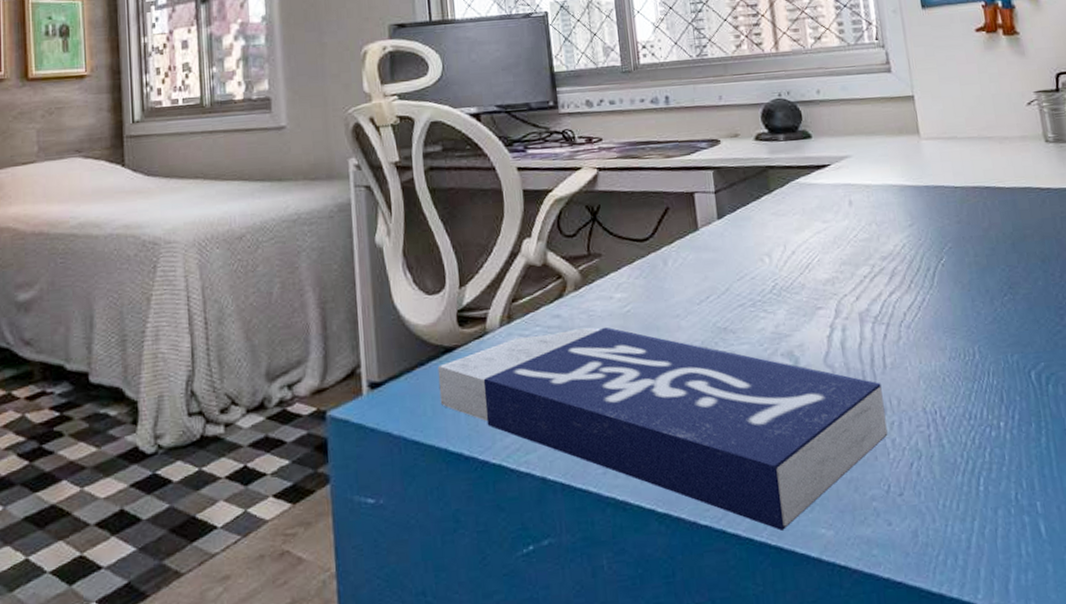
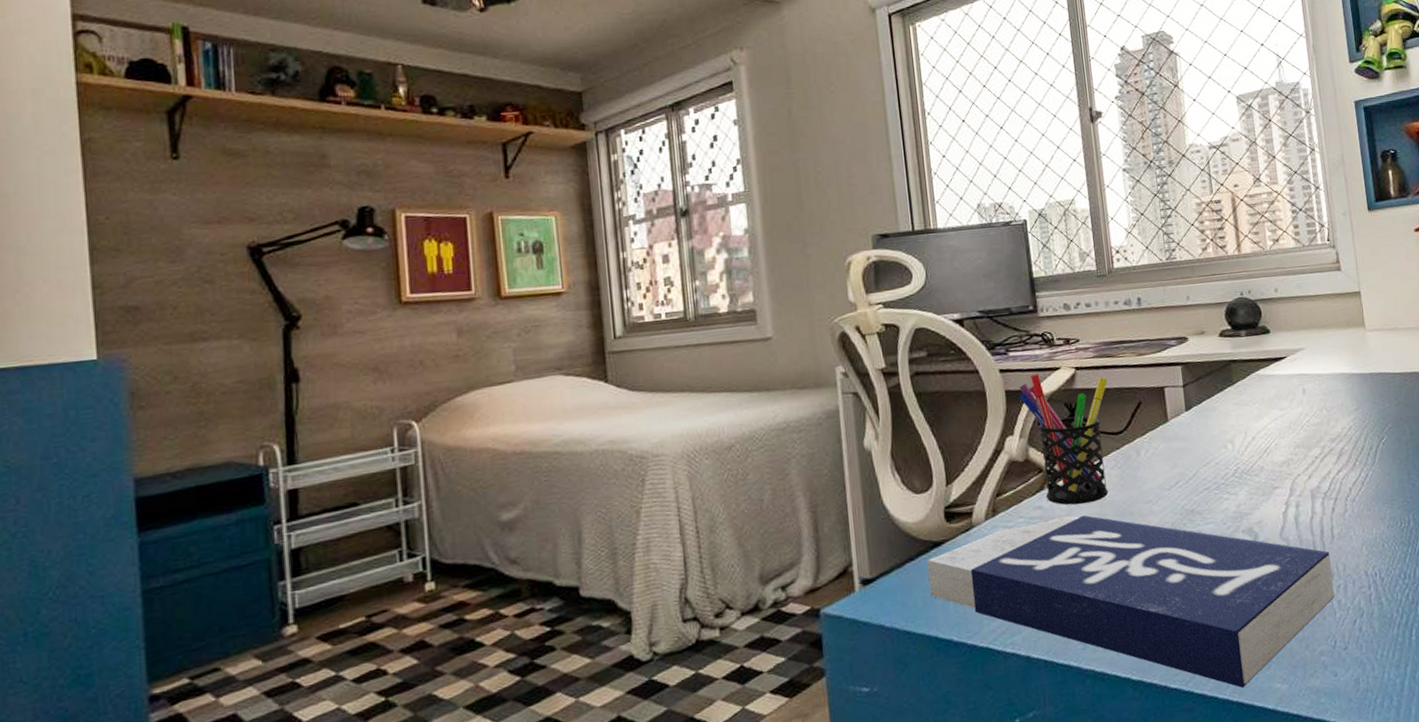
pen holder: none [537,172,633,316] -> present [1019,373,1108,505]

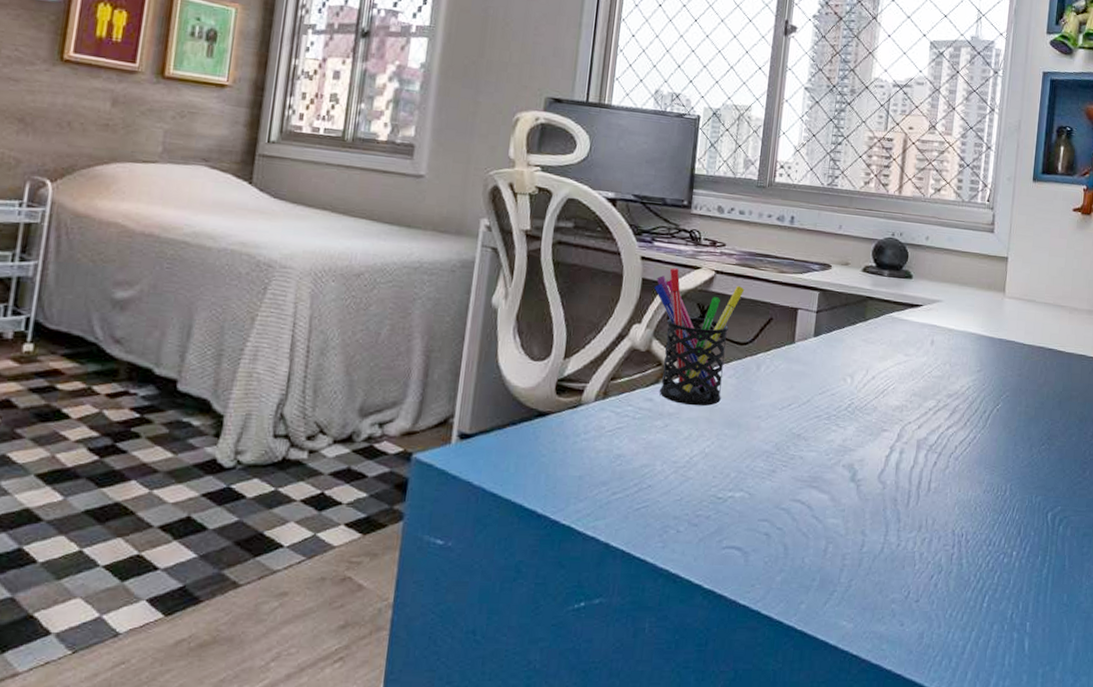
book: present [926,515,1335,688] -> none [524,413,922,618]

